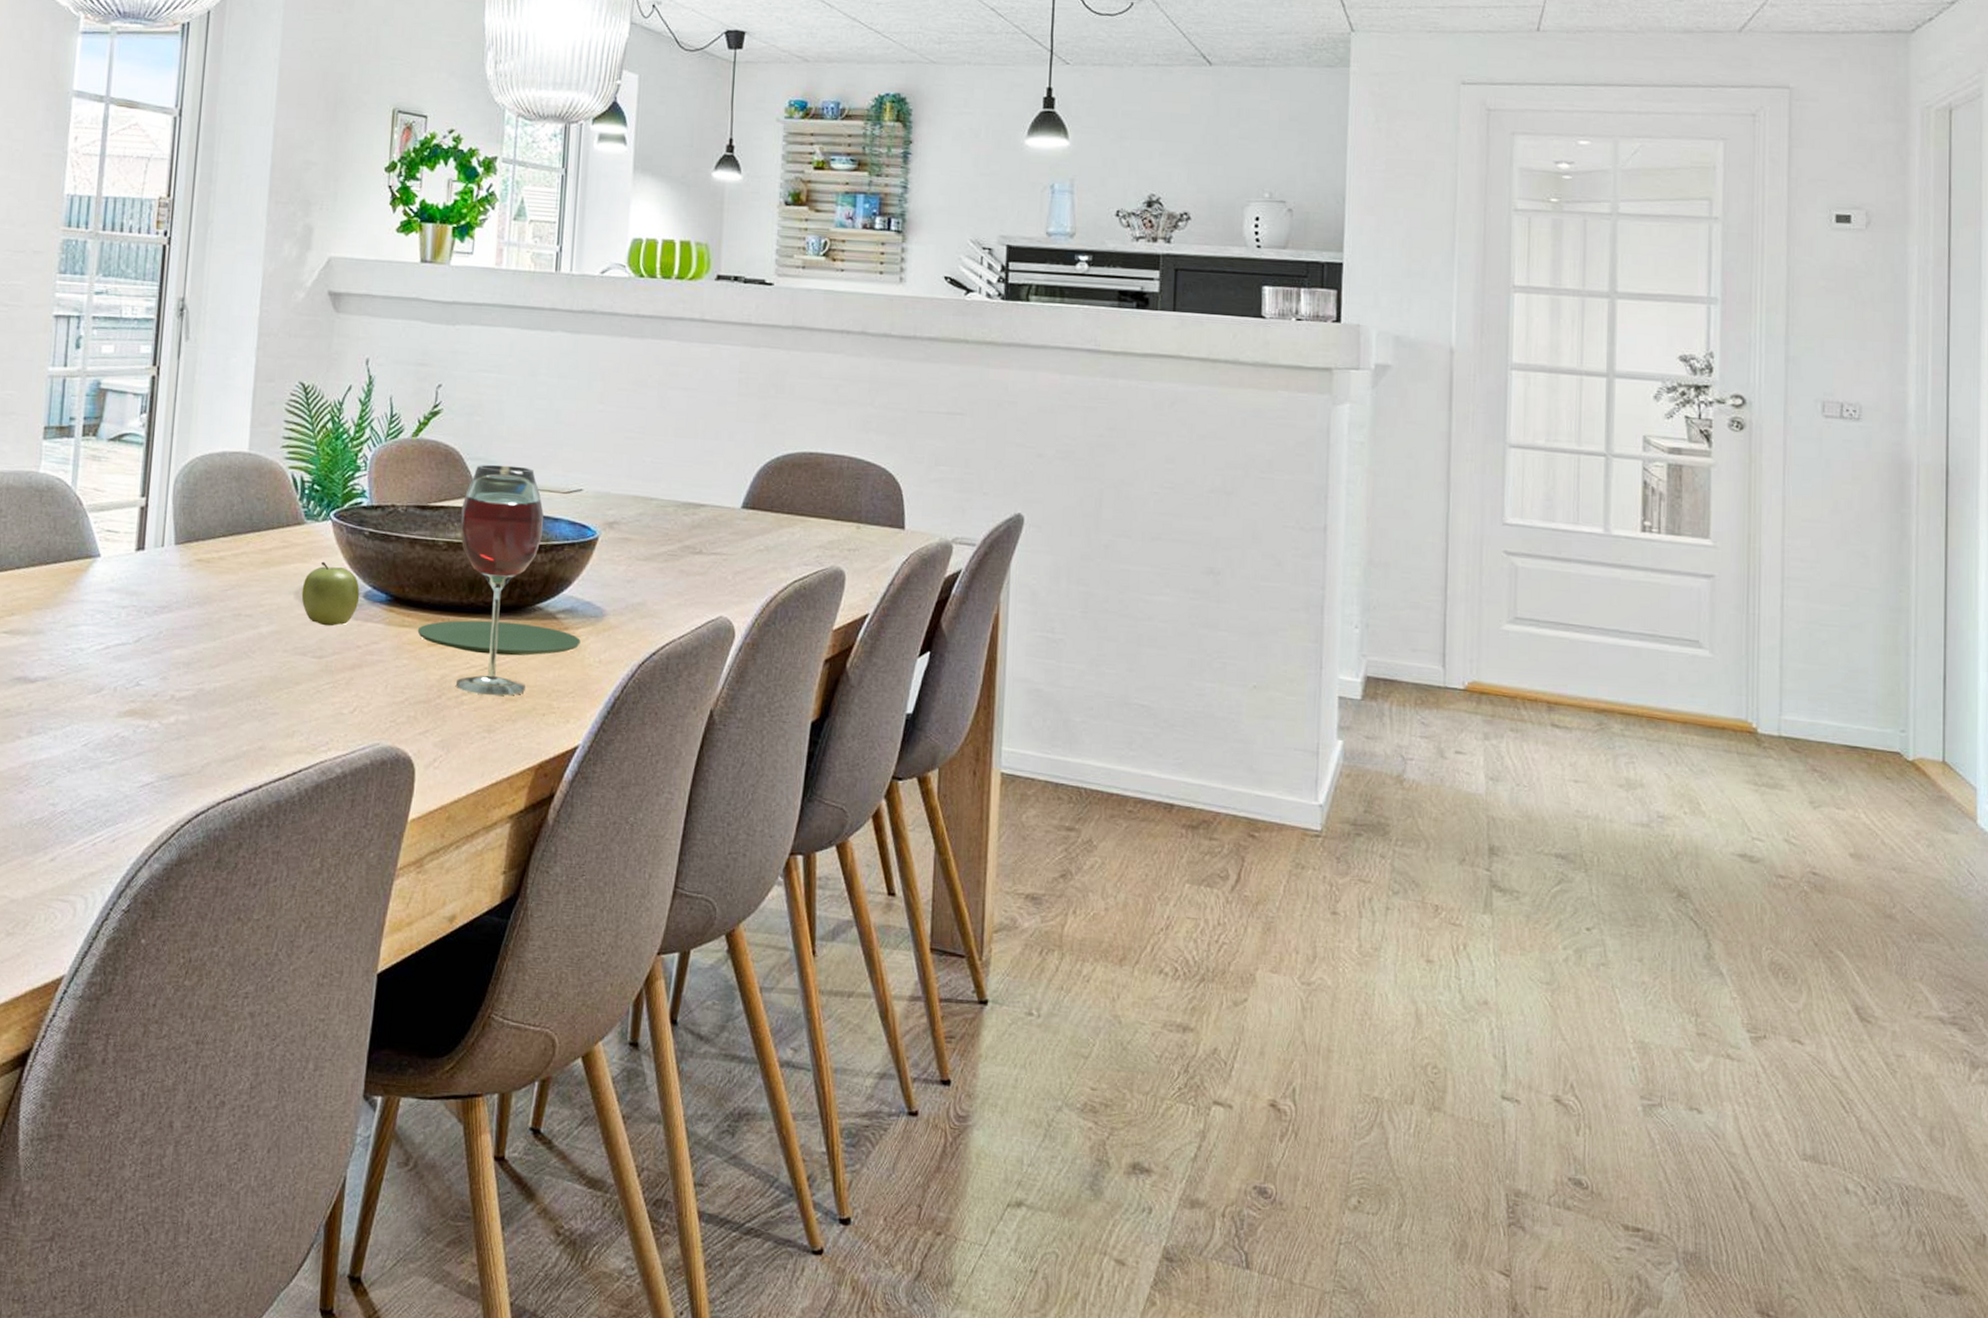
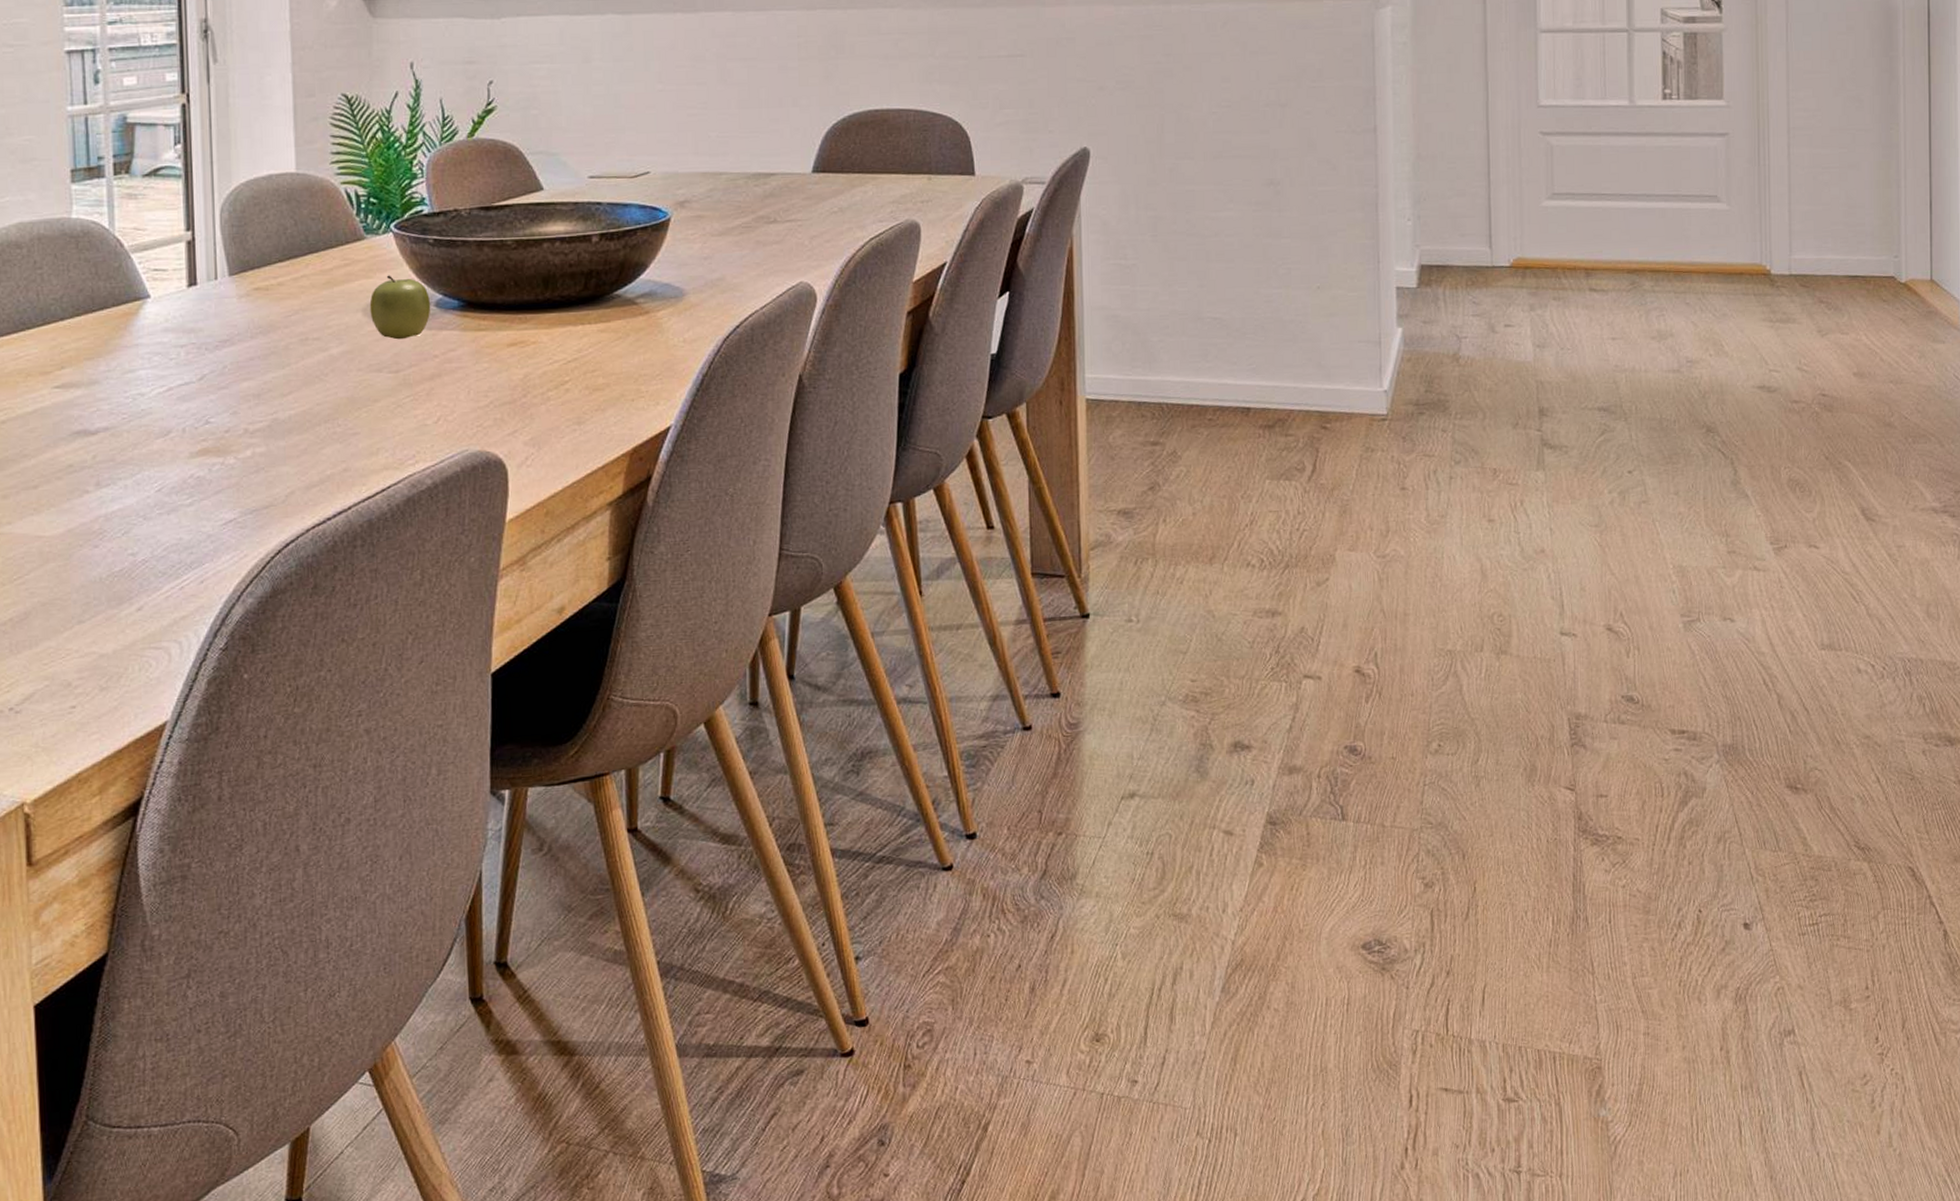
plate: present [417,620,580,656] -> none [494,312,663,348]
wineglass: present [456,464,544,696] -> none [527,155,614,388]

